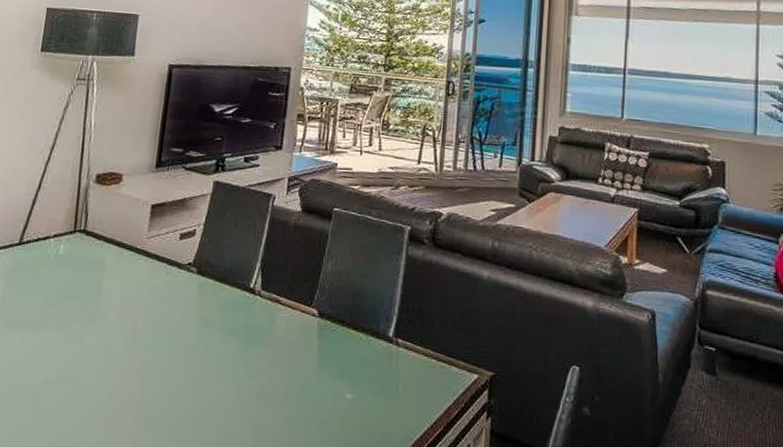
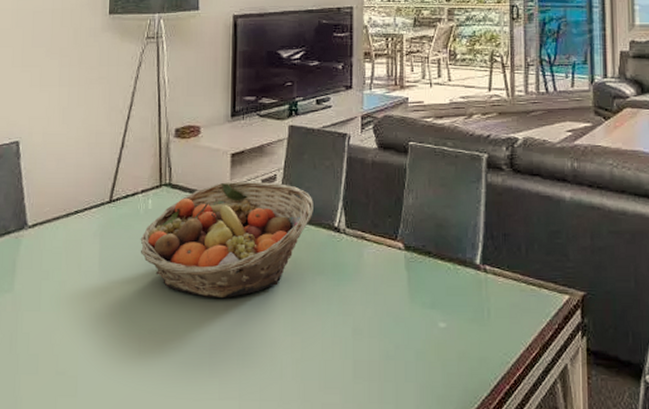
fruit basket: none [46,233,231,353] -> present [140,181,313,297]

